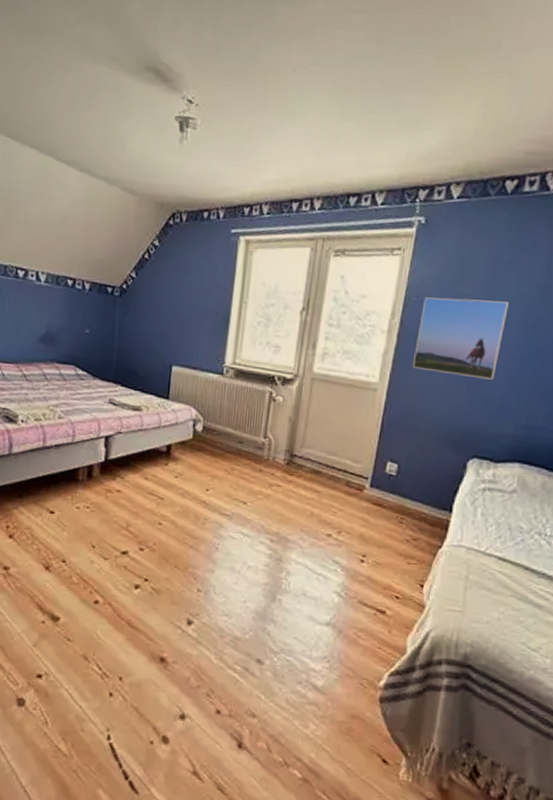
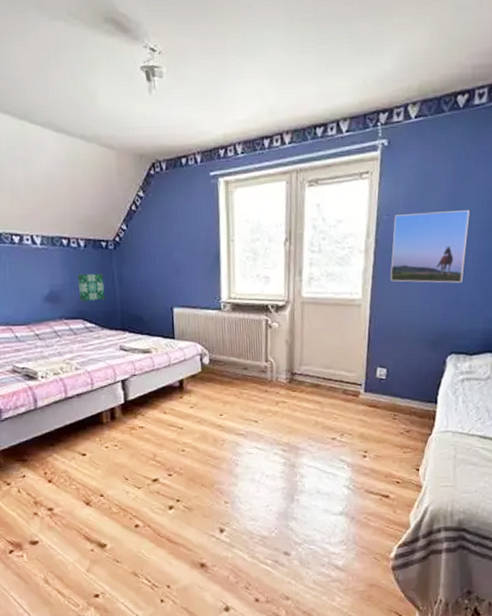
wall art: none [75,317,105,348] -> present [77,273,105,301]

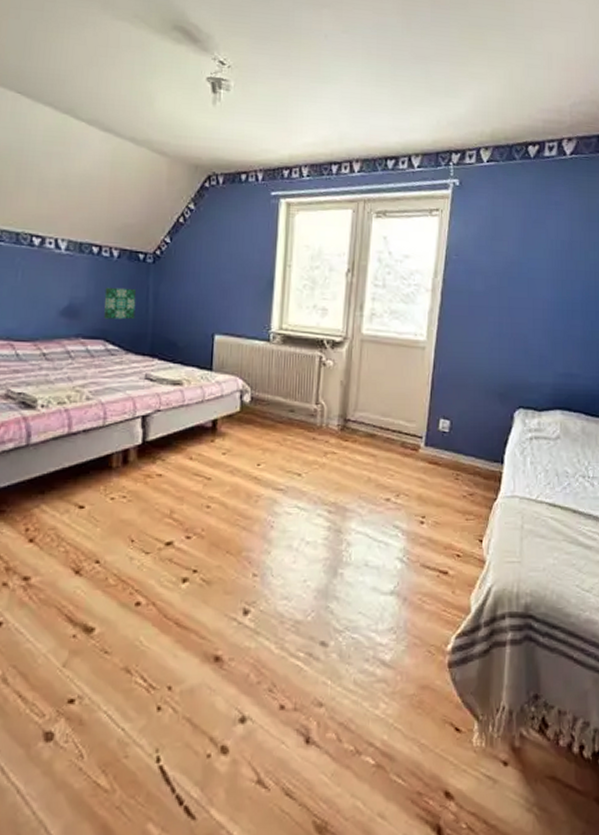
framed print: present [390,210,470,283] -> none [457,255,539,332]

